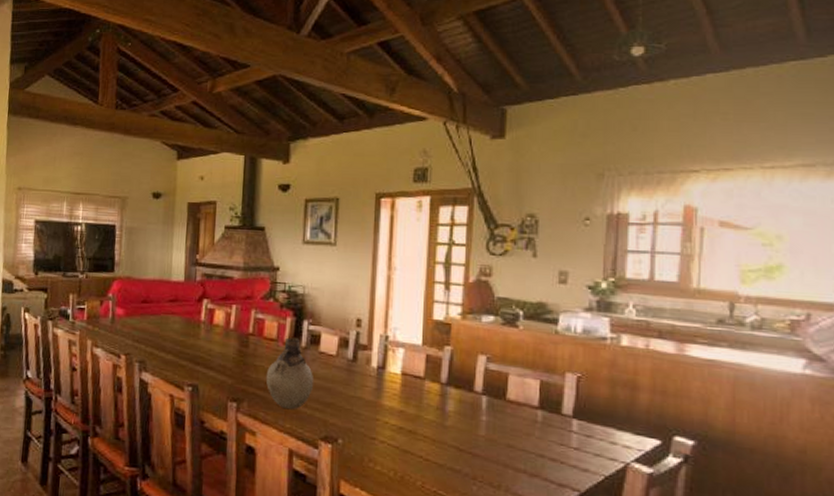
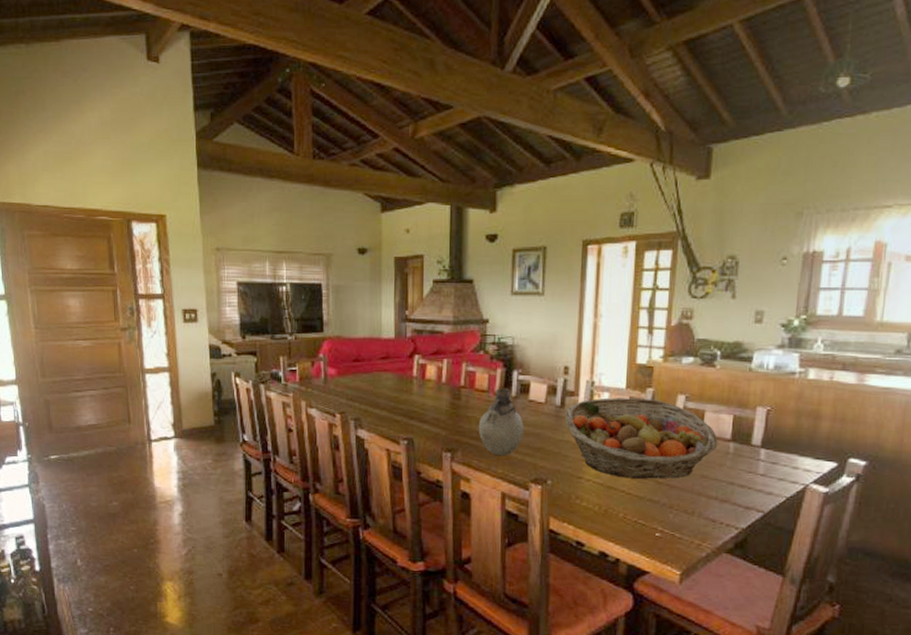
fruit basket: none [358,354,523,446] -> present [565,397,717,479]

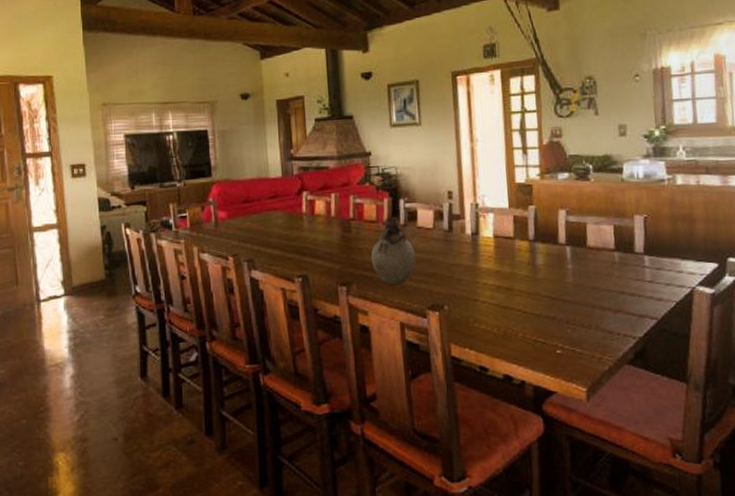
fruit basket: present [565,397,717,479] -> none [454,215,603,297]

